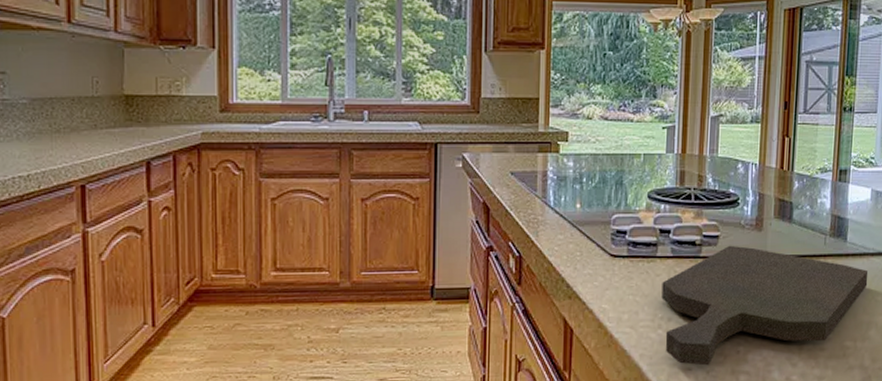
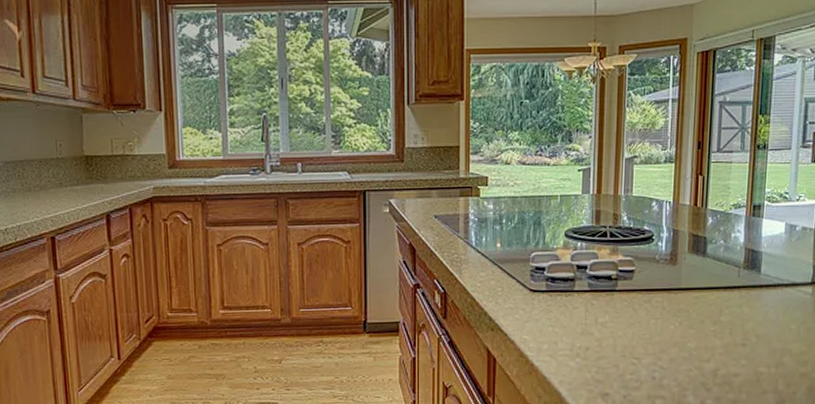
cutting board: present [661,245,869,366] -> none [579,279,782,391]

